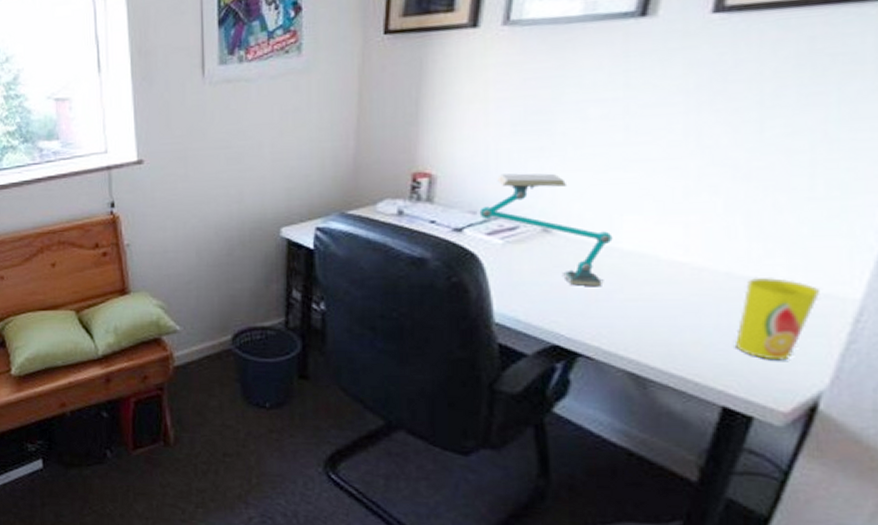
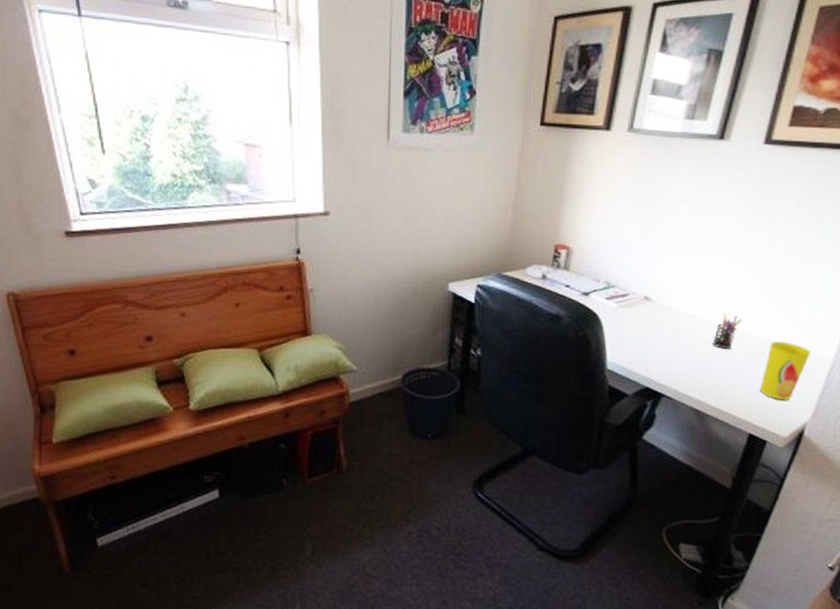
desk lamp: present [479,173,613,287] -> none [602,251,690,344]
pen holder: none [651,243,698,291] -> present [712,313,743,349]

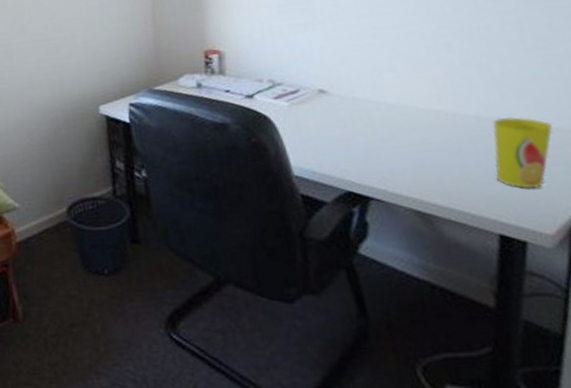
pen holder: present [712,313,743,349] -> none [416,95,448,136]

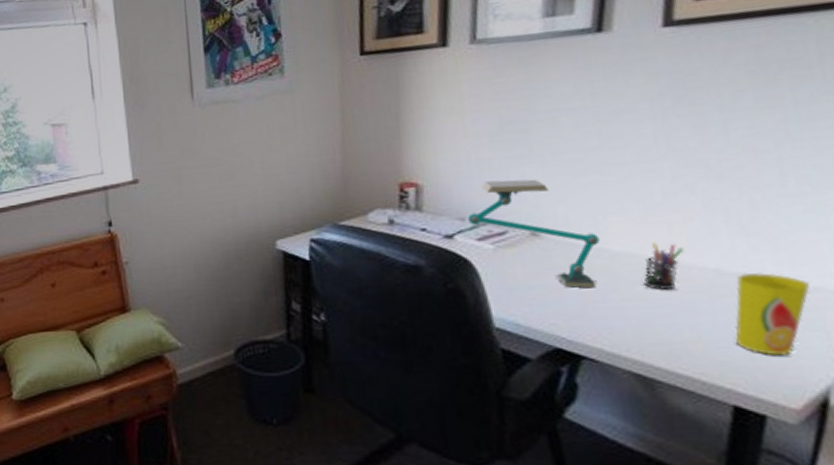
desk lamp: none [264,43,378,137] -> present [467,179,600,288]
pen holder: none [416,95,448,136] -> present [643,243,684,290]

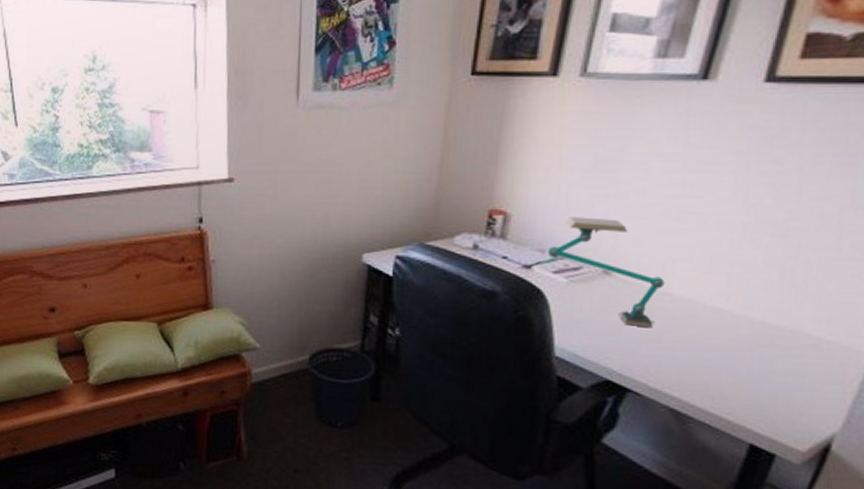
pen holder: present [643,243,684,290] -> none [696,291,738,336]
cup: present [735,272,810,356] -> none [763,327,839,405]

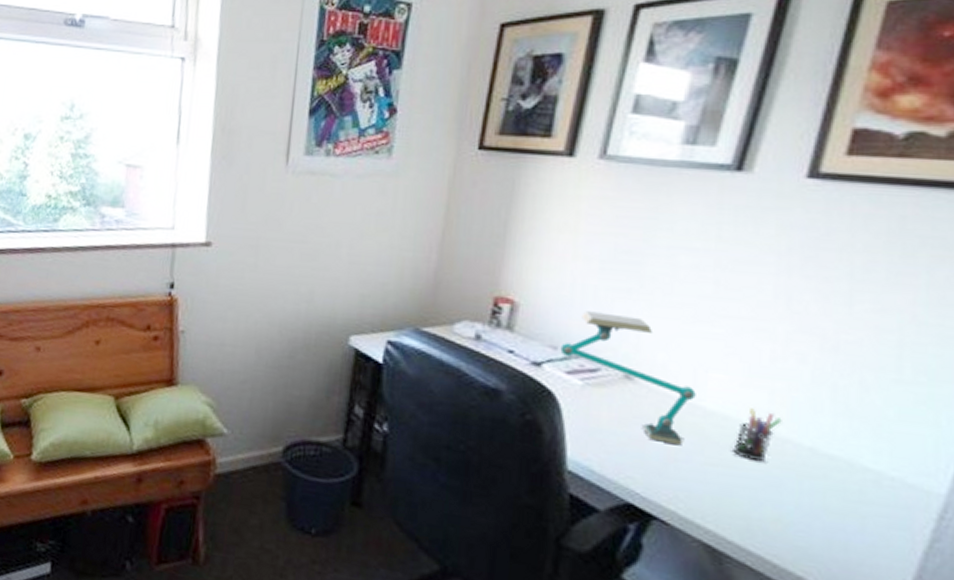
pen holder: none [696,291,738,336] -> present [733,408,782,461]

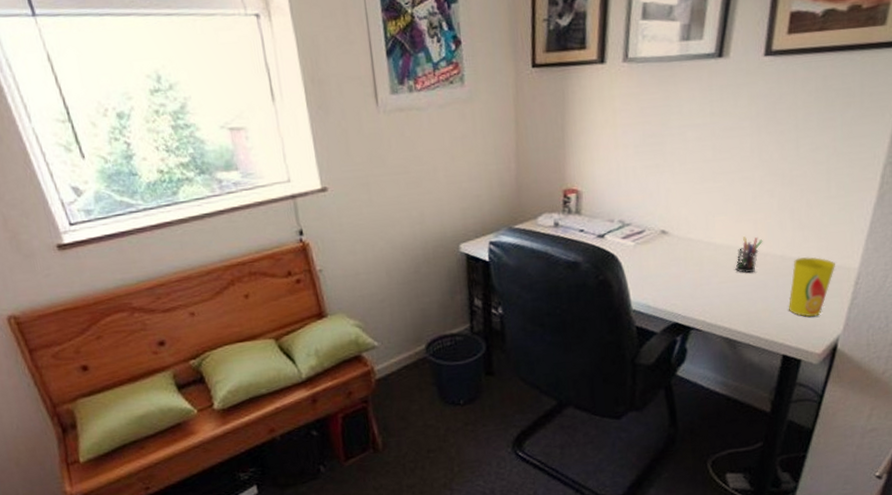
desk lamp: present [560,311,696,446] -> none [615,185,709,275]
cup: none [815,456,904,552] -> present [788,257,835,318]

